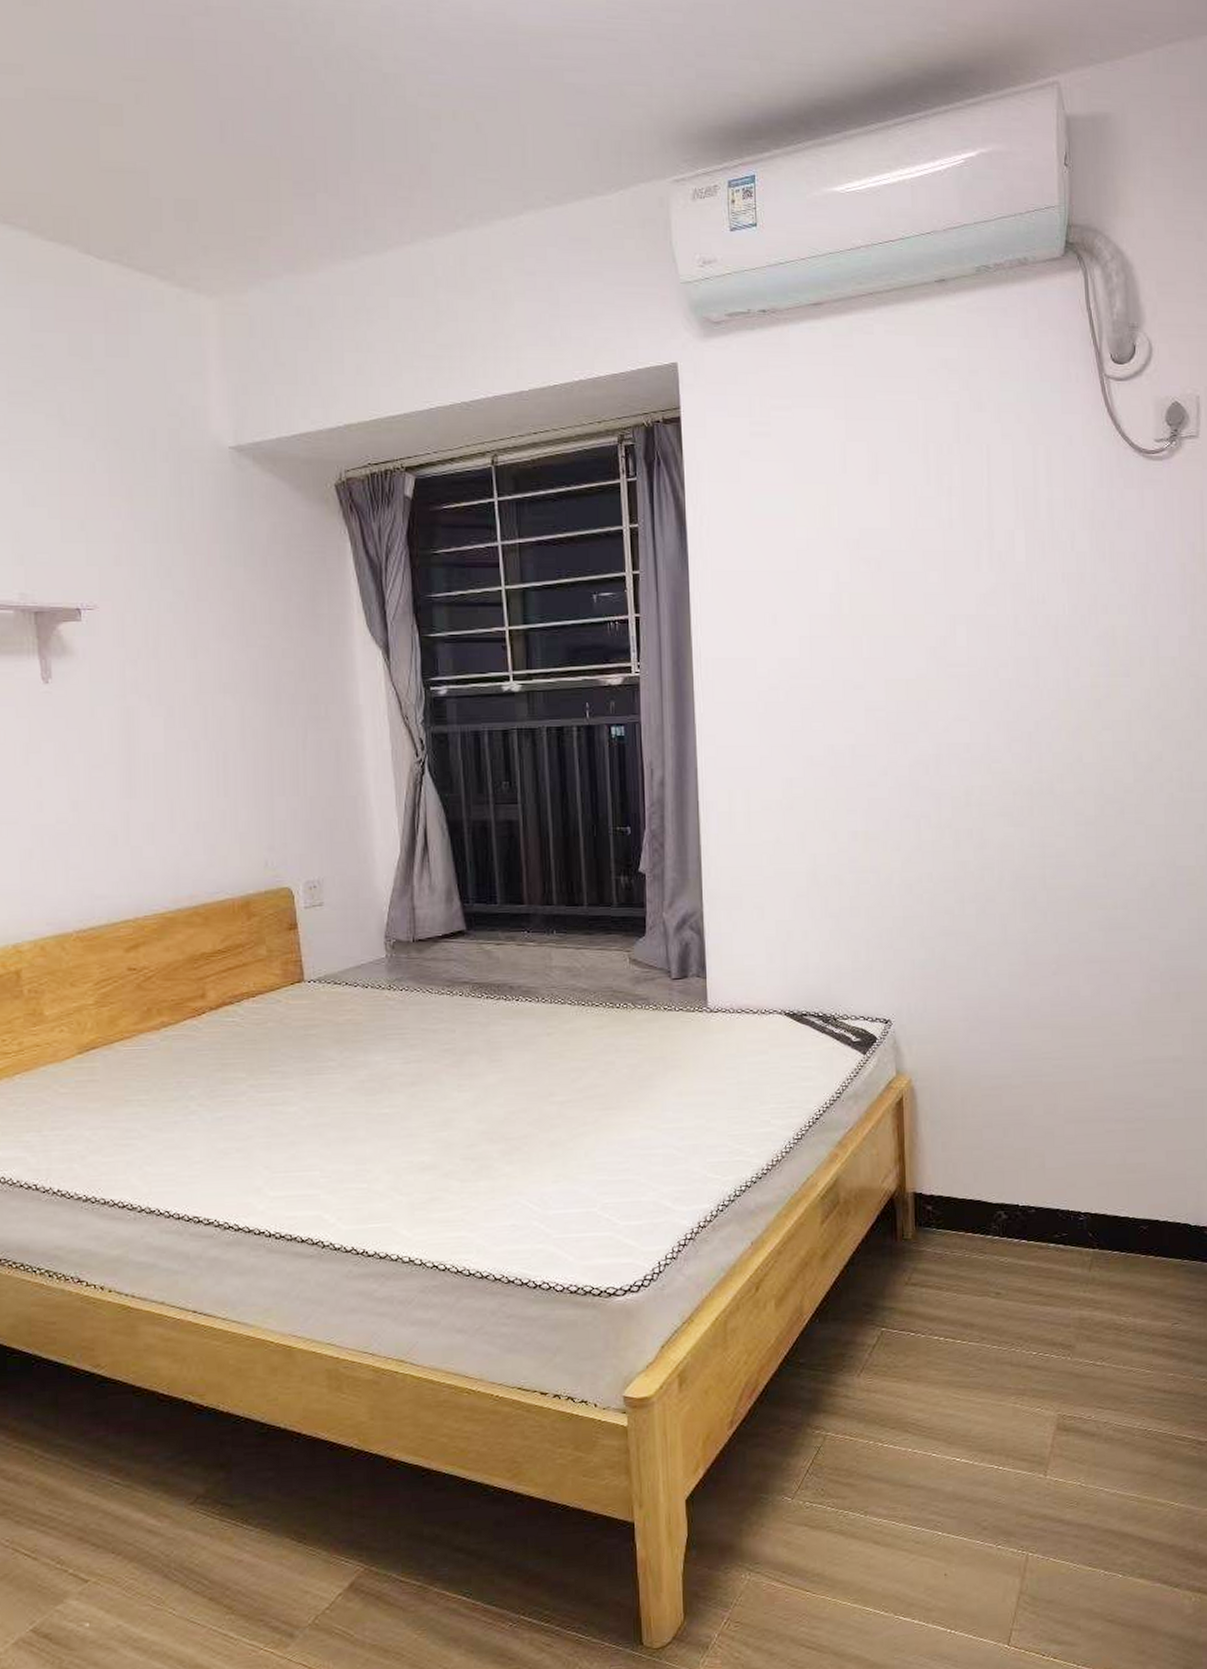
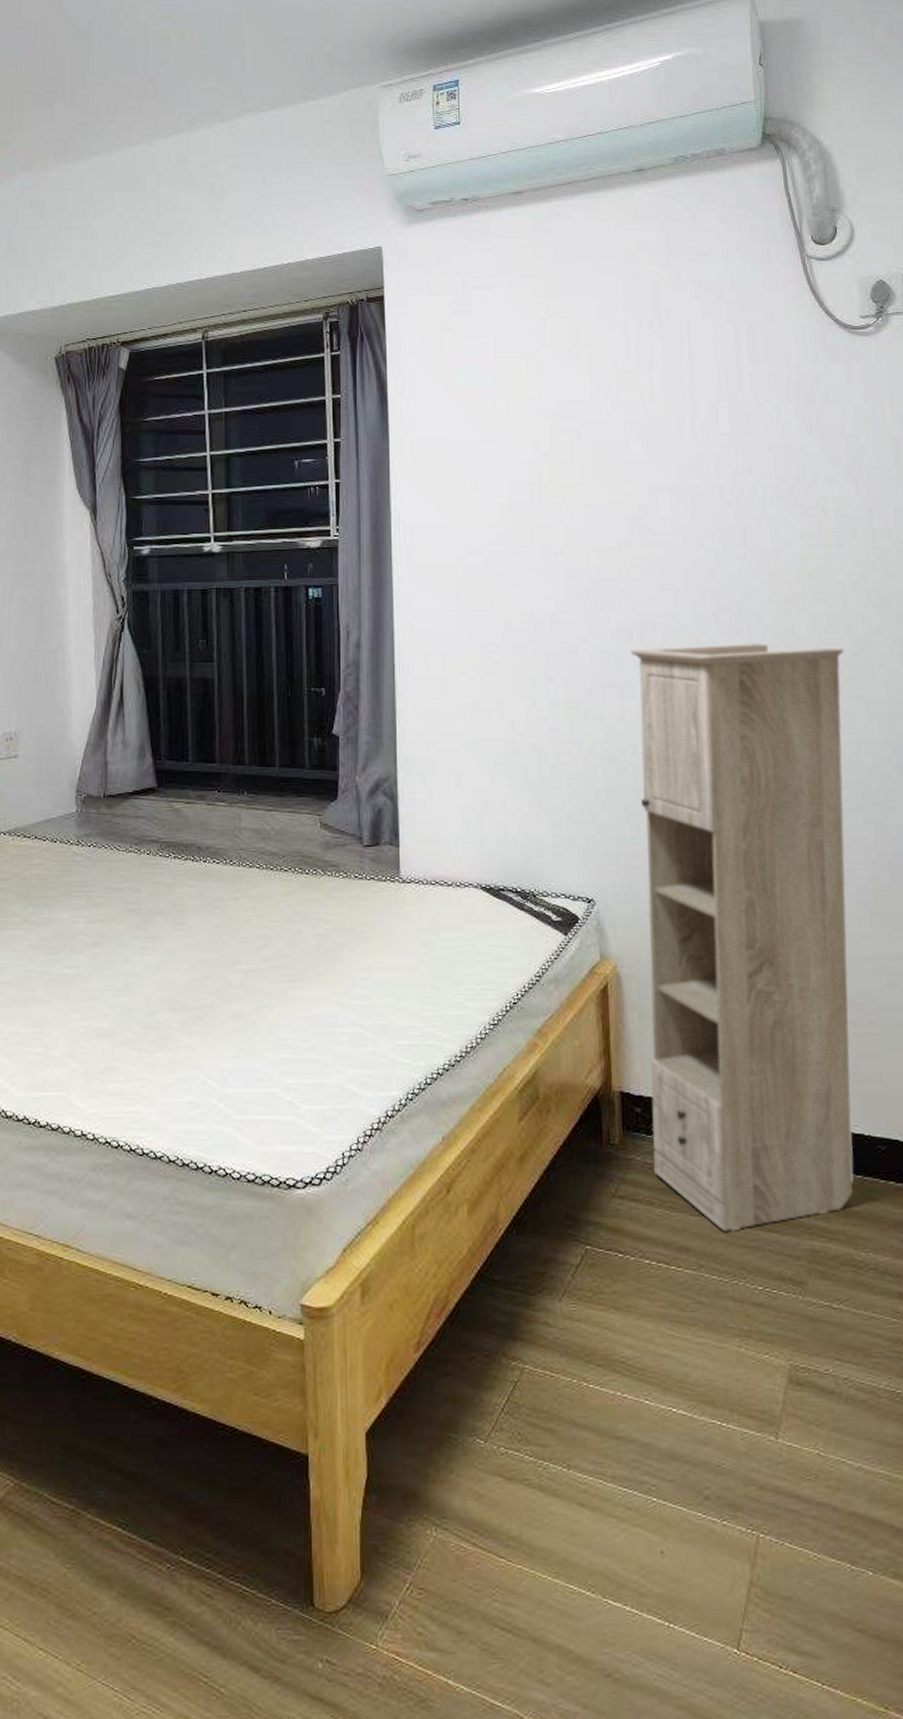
storage cabinet: none [927,771,1127,1308] -> present [631,642,854,1231]

